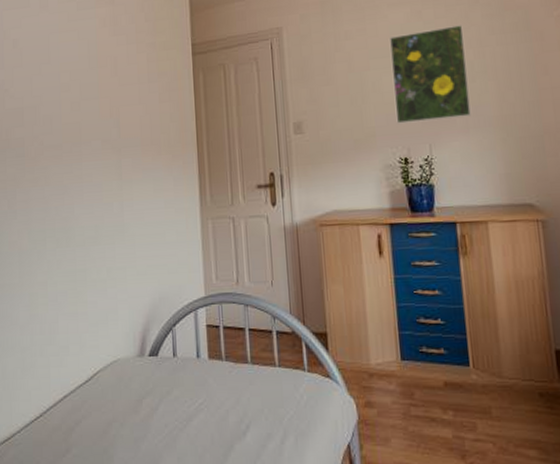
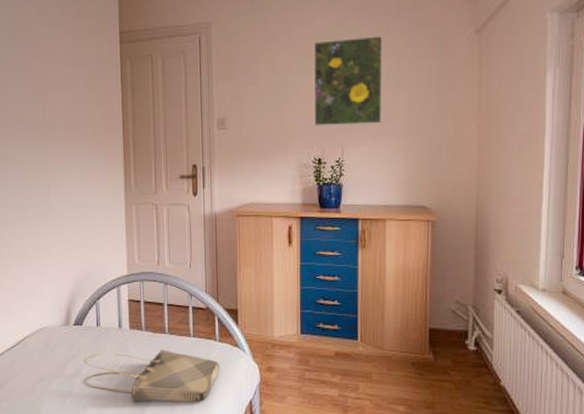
tote bag: none [159,383,311,448] -> present [83,350,220,403]

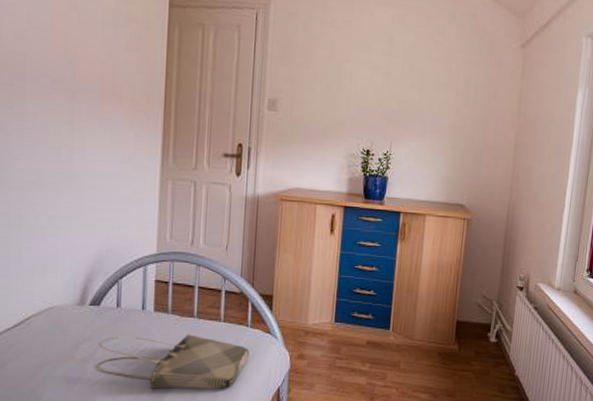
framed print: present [313,36,383,127] -> none [365,34,438,122]

